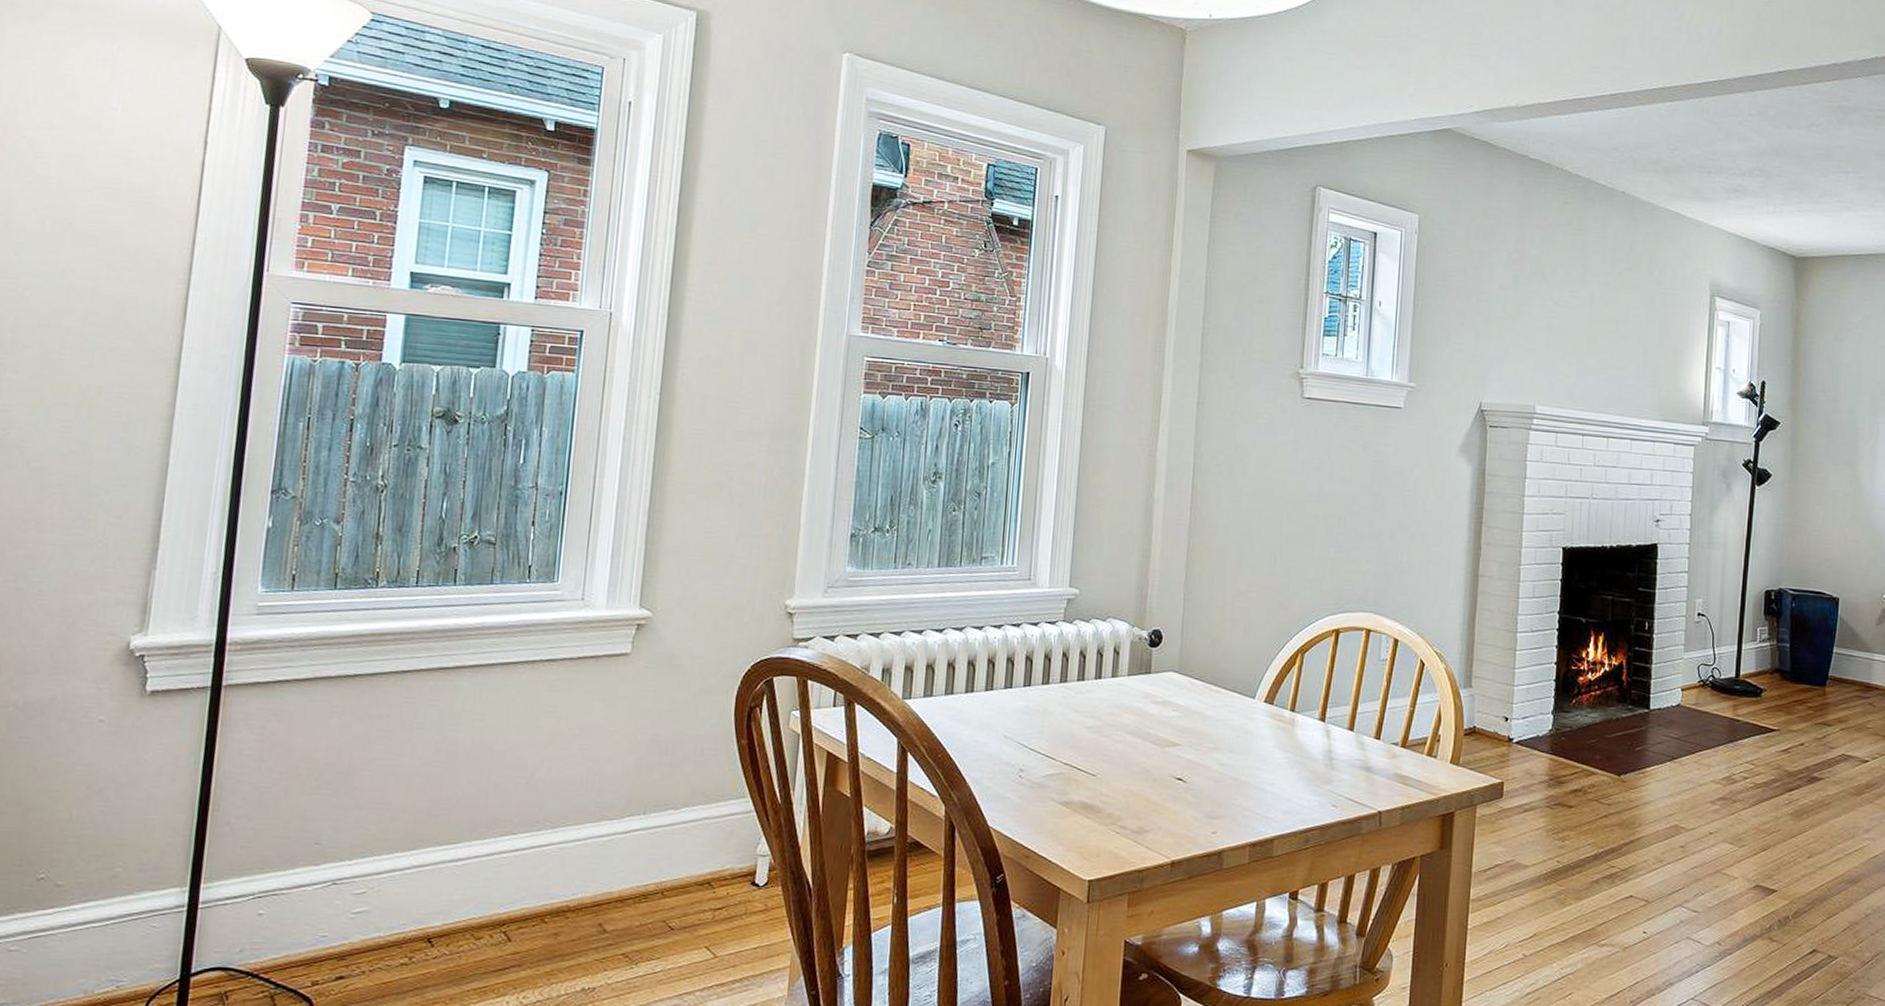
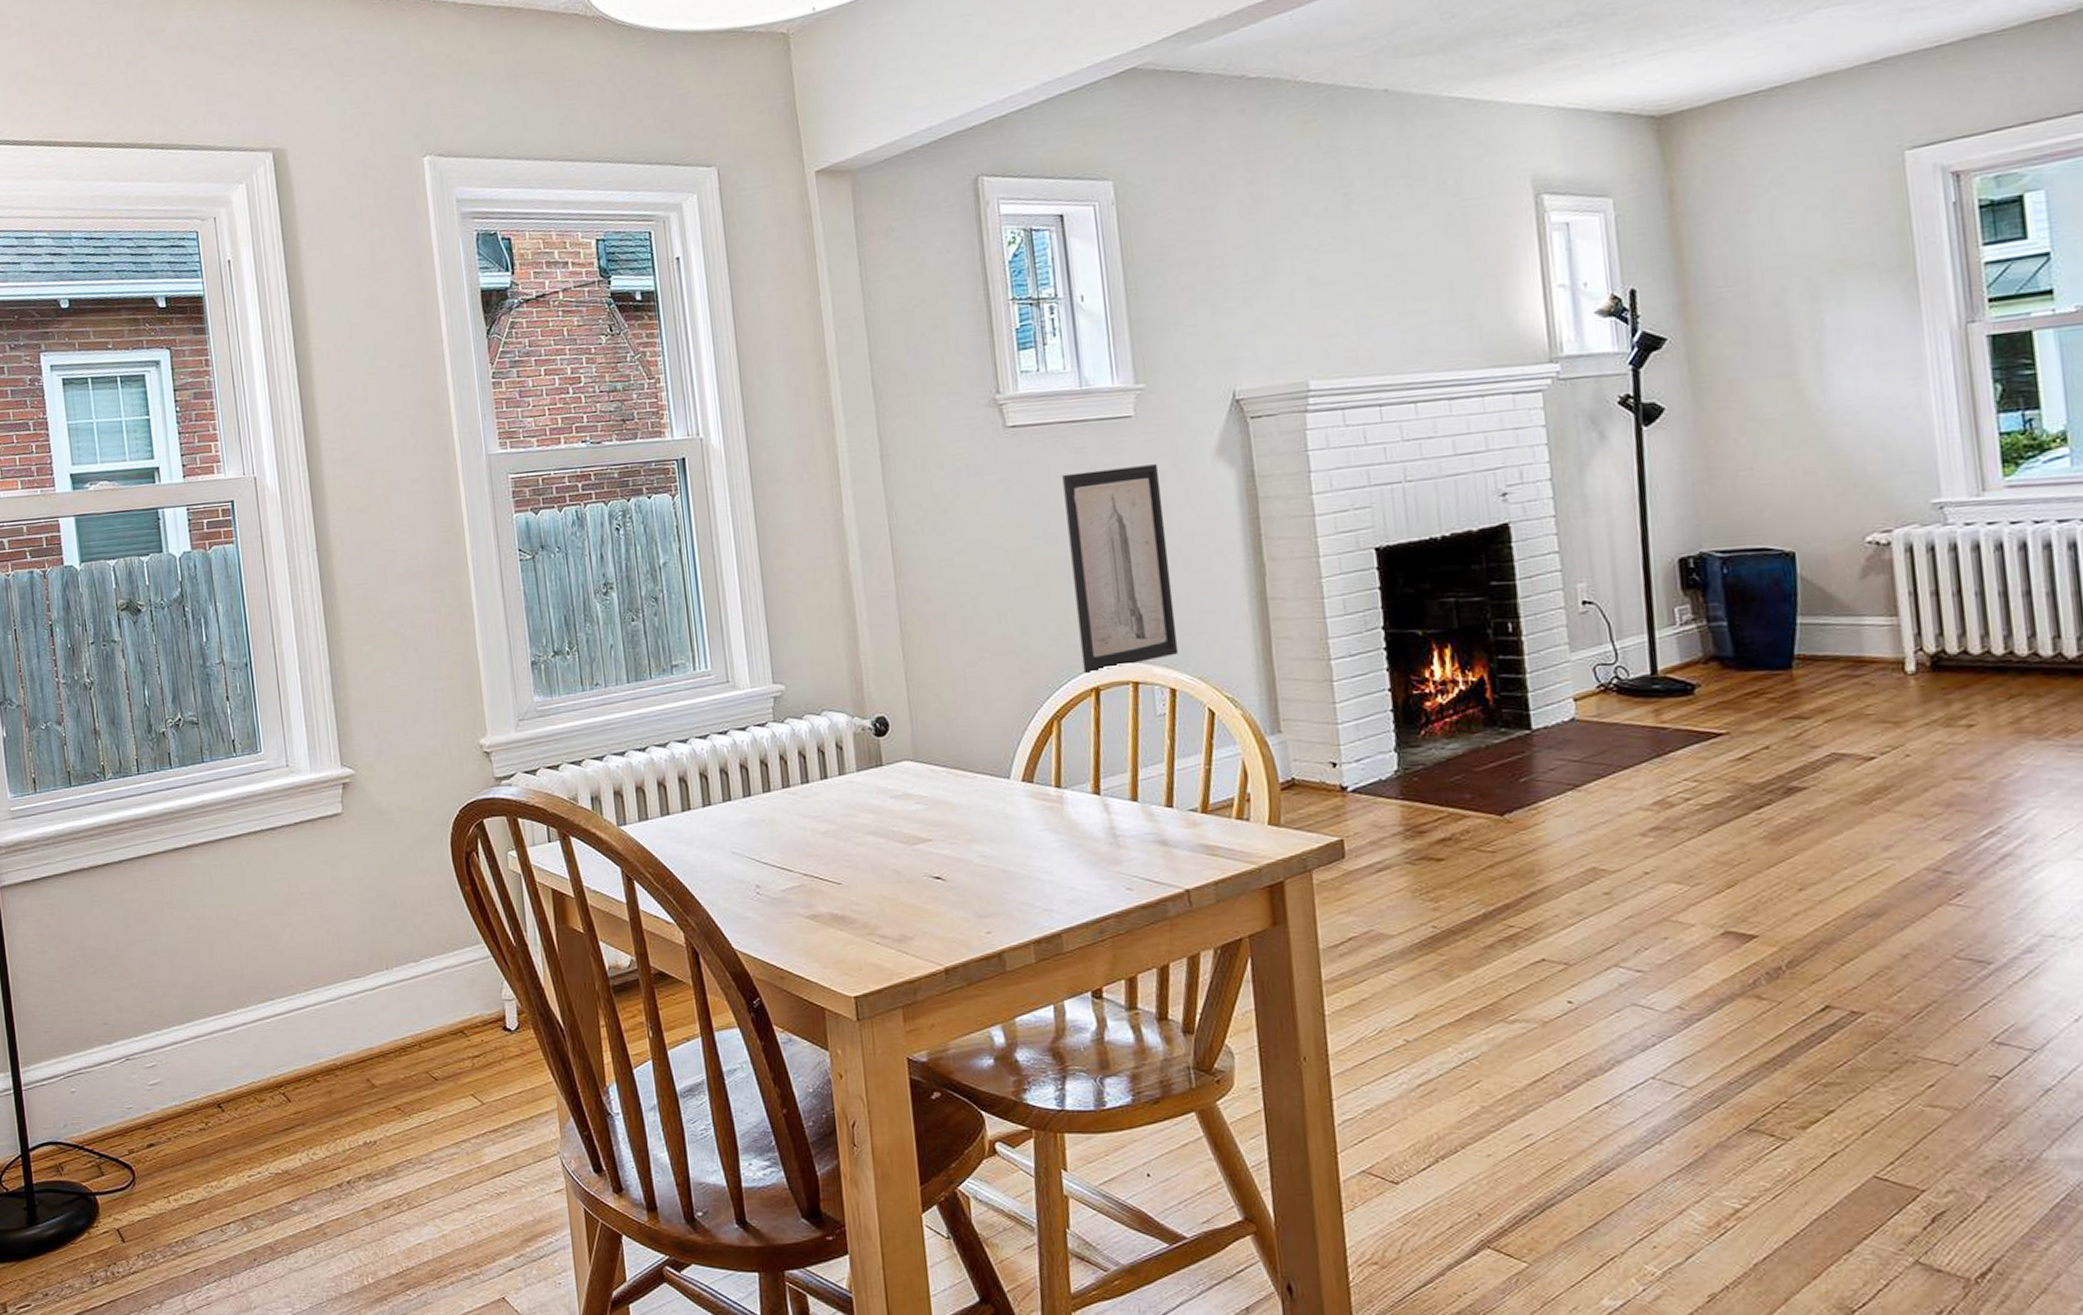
wall art: none [1329,445,1415,617] -> present [1062,464,1179,674]

